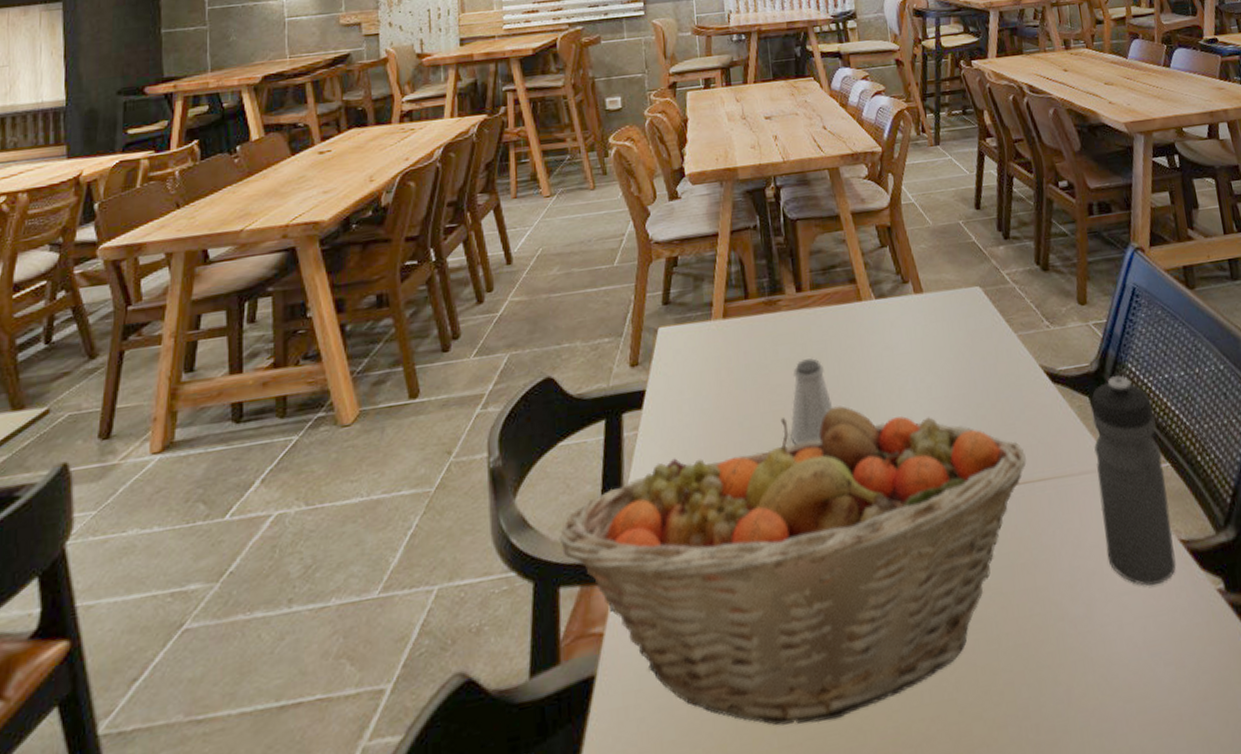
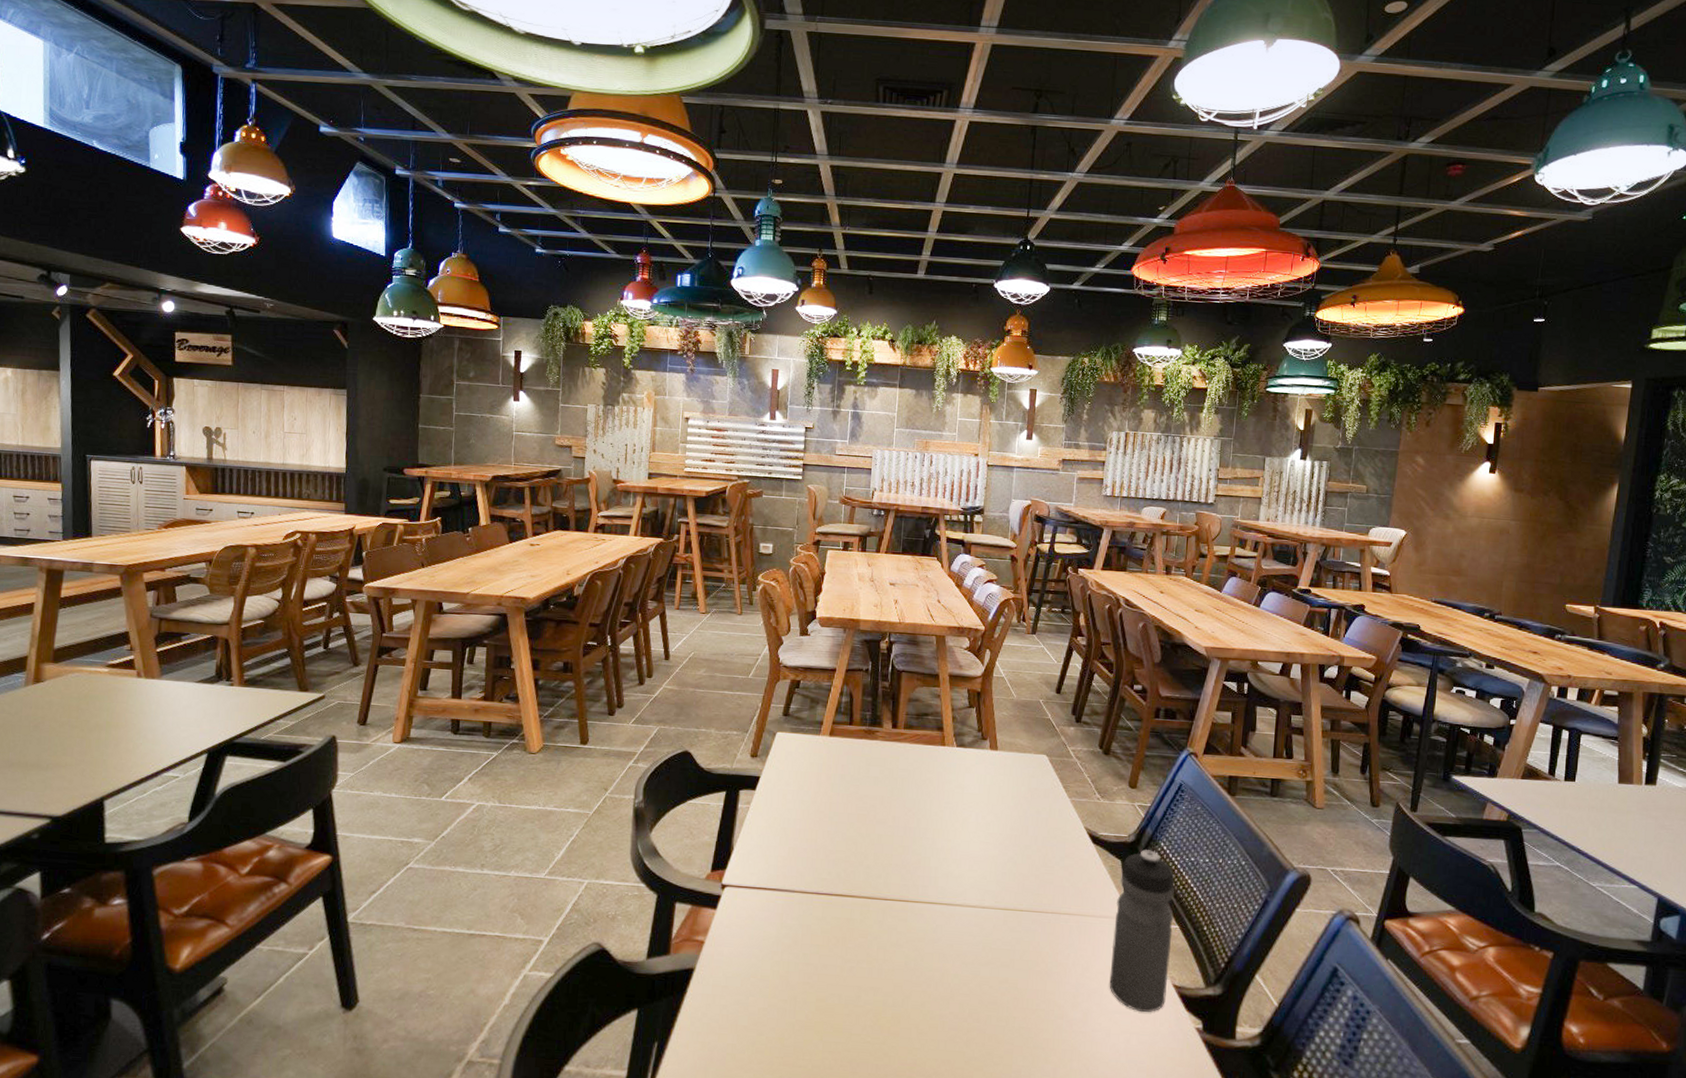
fruit basket: present [559,406,1027,726] -> none [680,821,1058,1043]
saltshaker: present [790,358,833,445] -> none [869,781,907,845]

